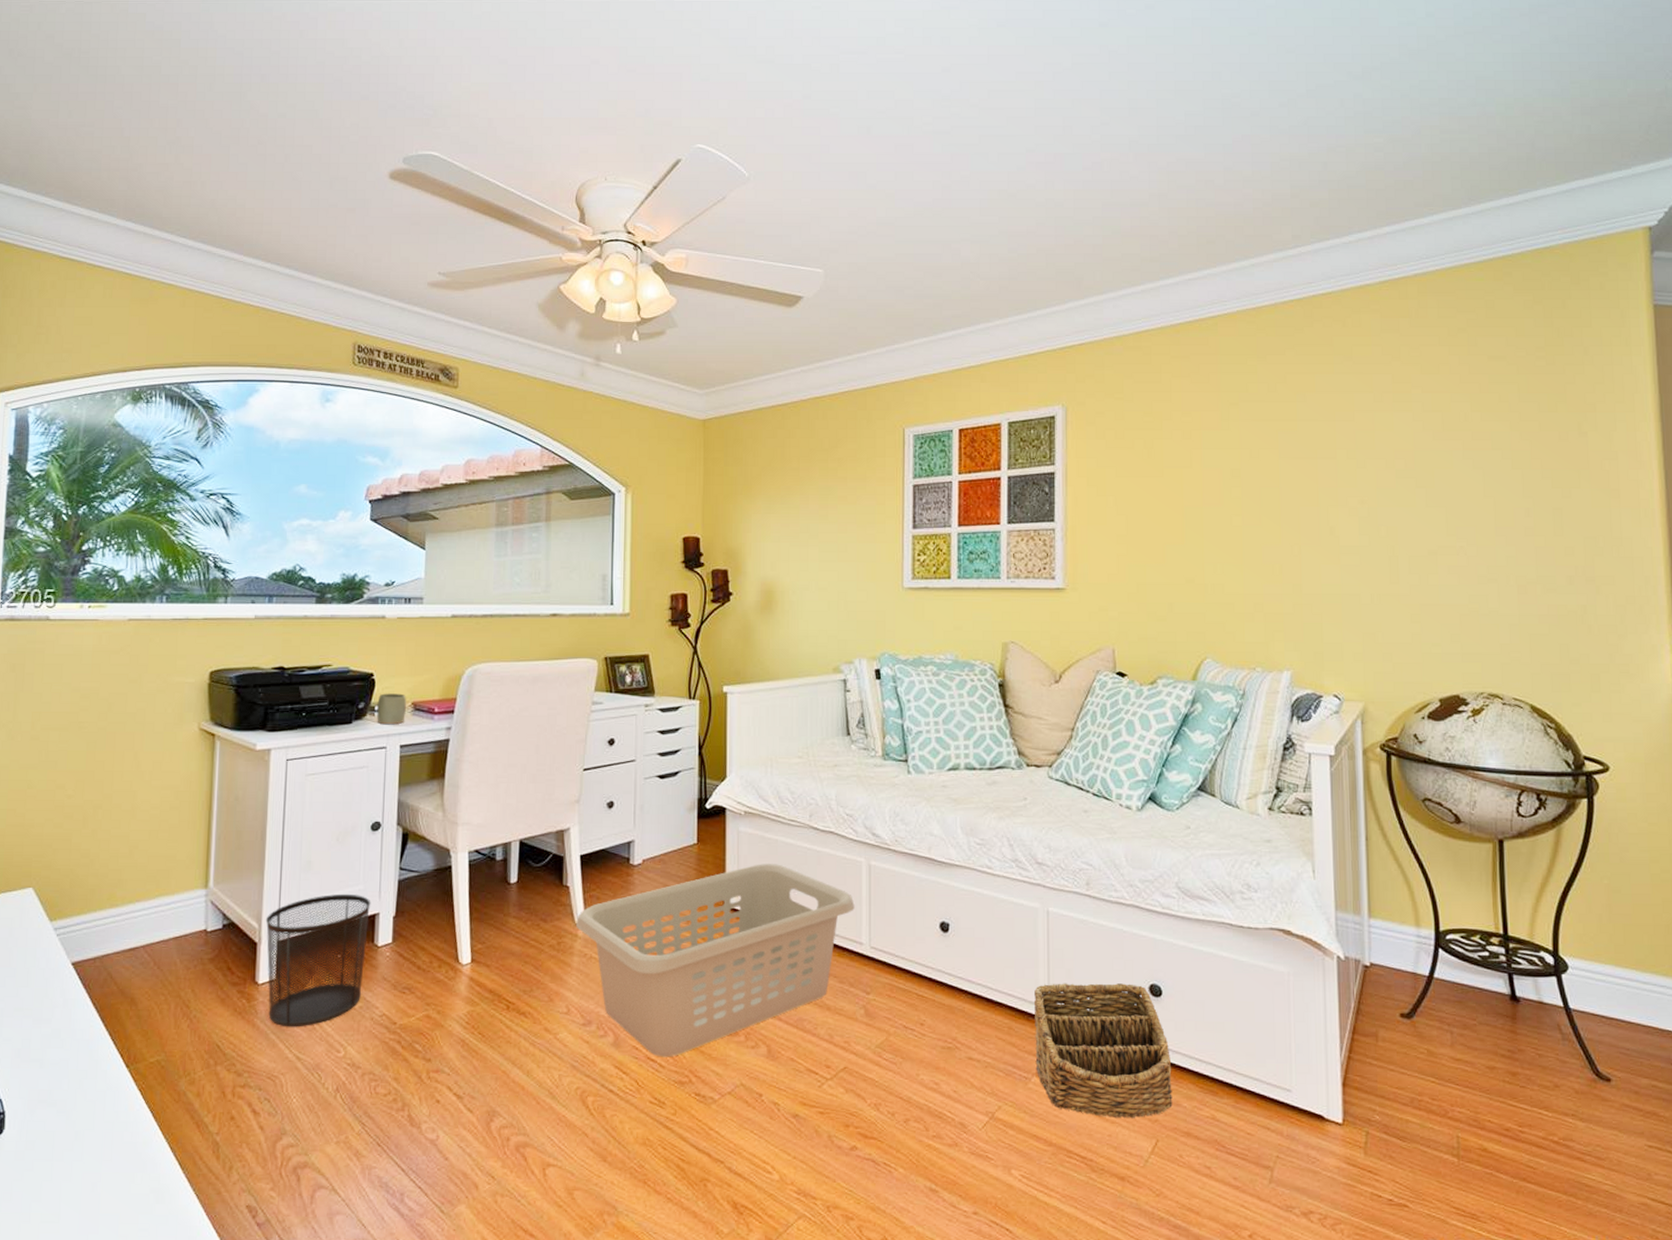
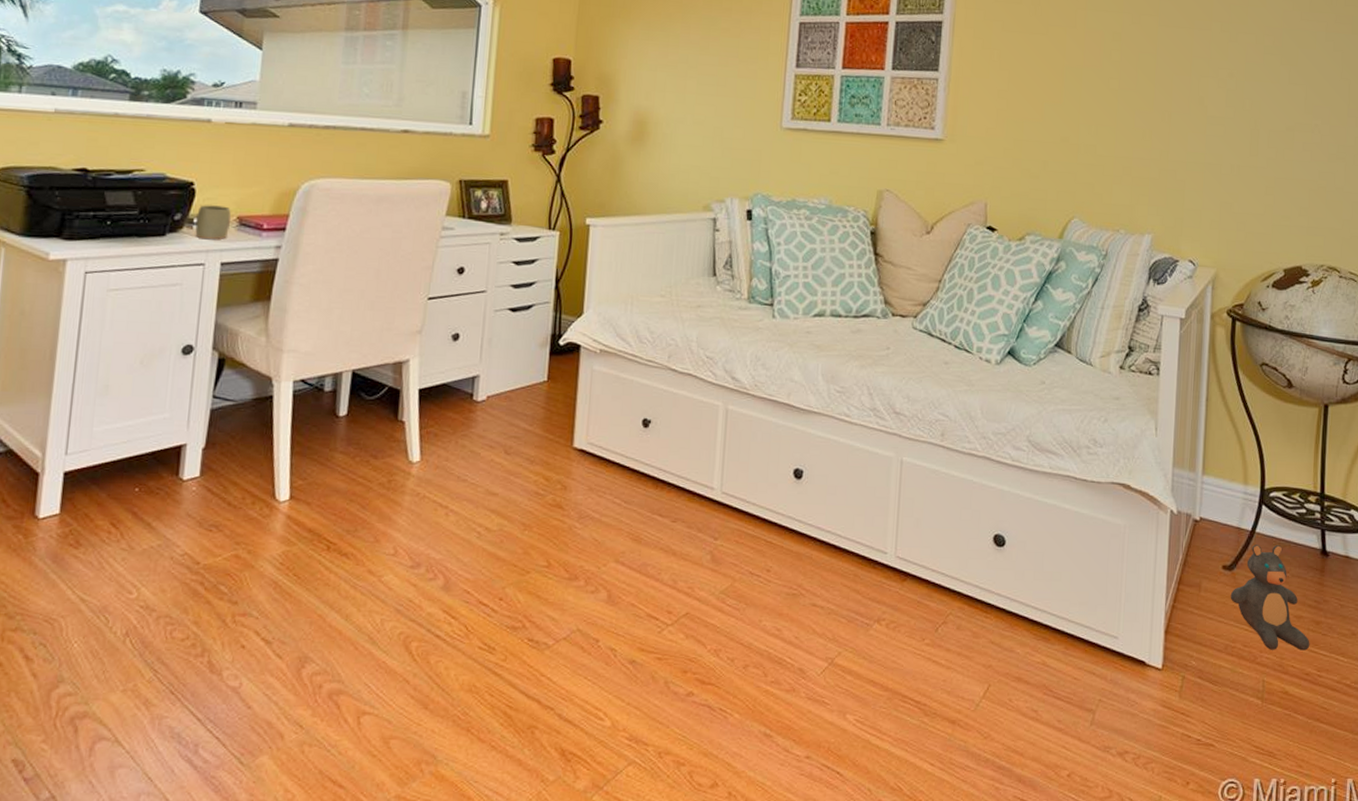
waste bin: present [265,893,371,1026] -> none [49,422,178,565]
laundry basket: present [575,864,855,1057] -> none [409,404,709,602]
basket: present [1033,983,1173,1119] -> none [877,532,1009,665]
stuffed animal: none [1411,991,1507,1104] -> present [1230,545,1310,651]

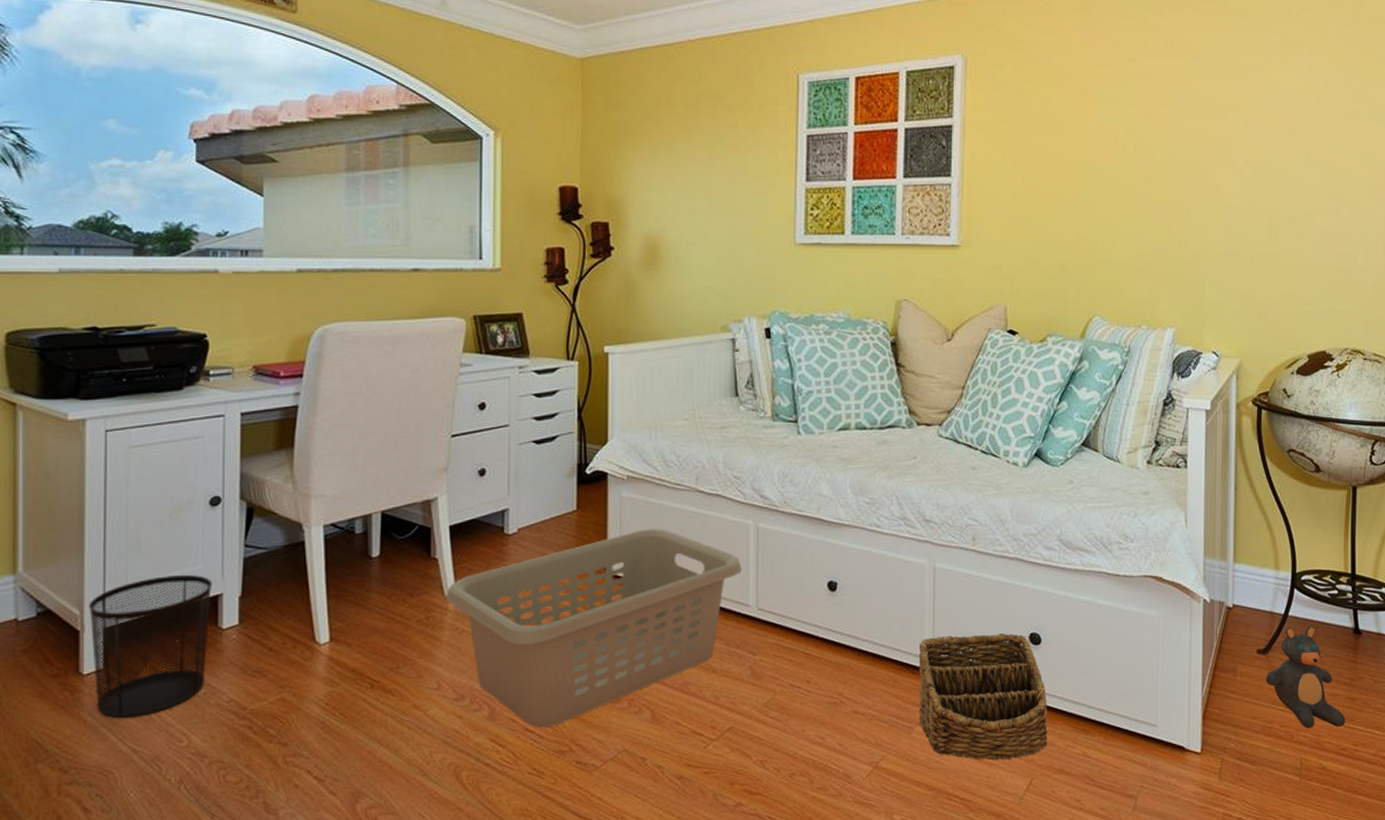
waste bin: none [49,422,178,565] -> present [88,574,213,718]
mug: present [195,205,232,239] -> none [212,356,248,390]
laundry basket: none [409,404,709,602] -> present [445,529,742,728]
basket: none [877,532,1009,665] -> present [918,633,1048,760]

